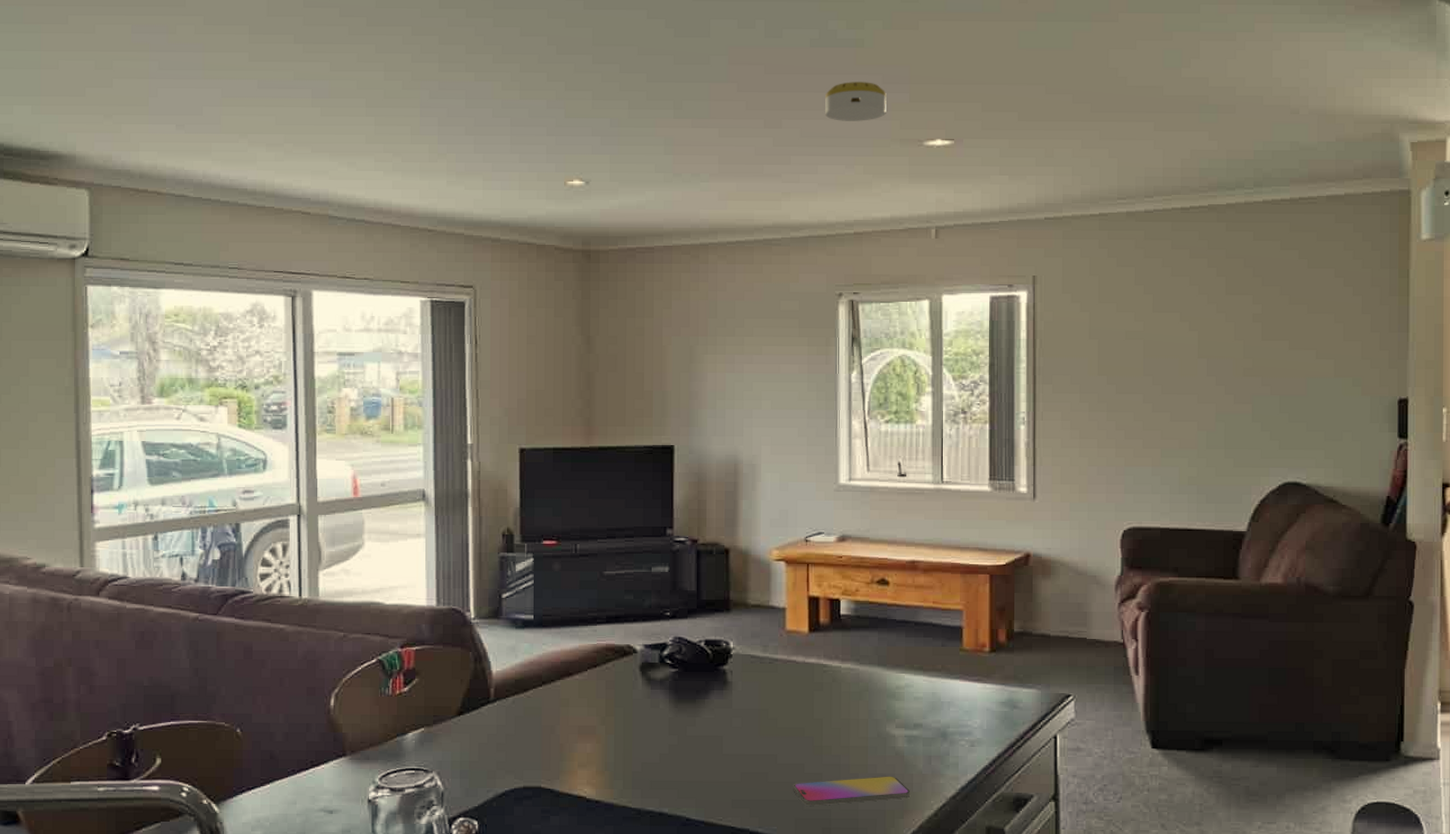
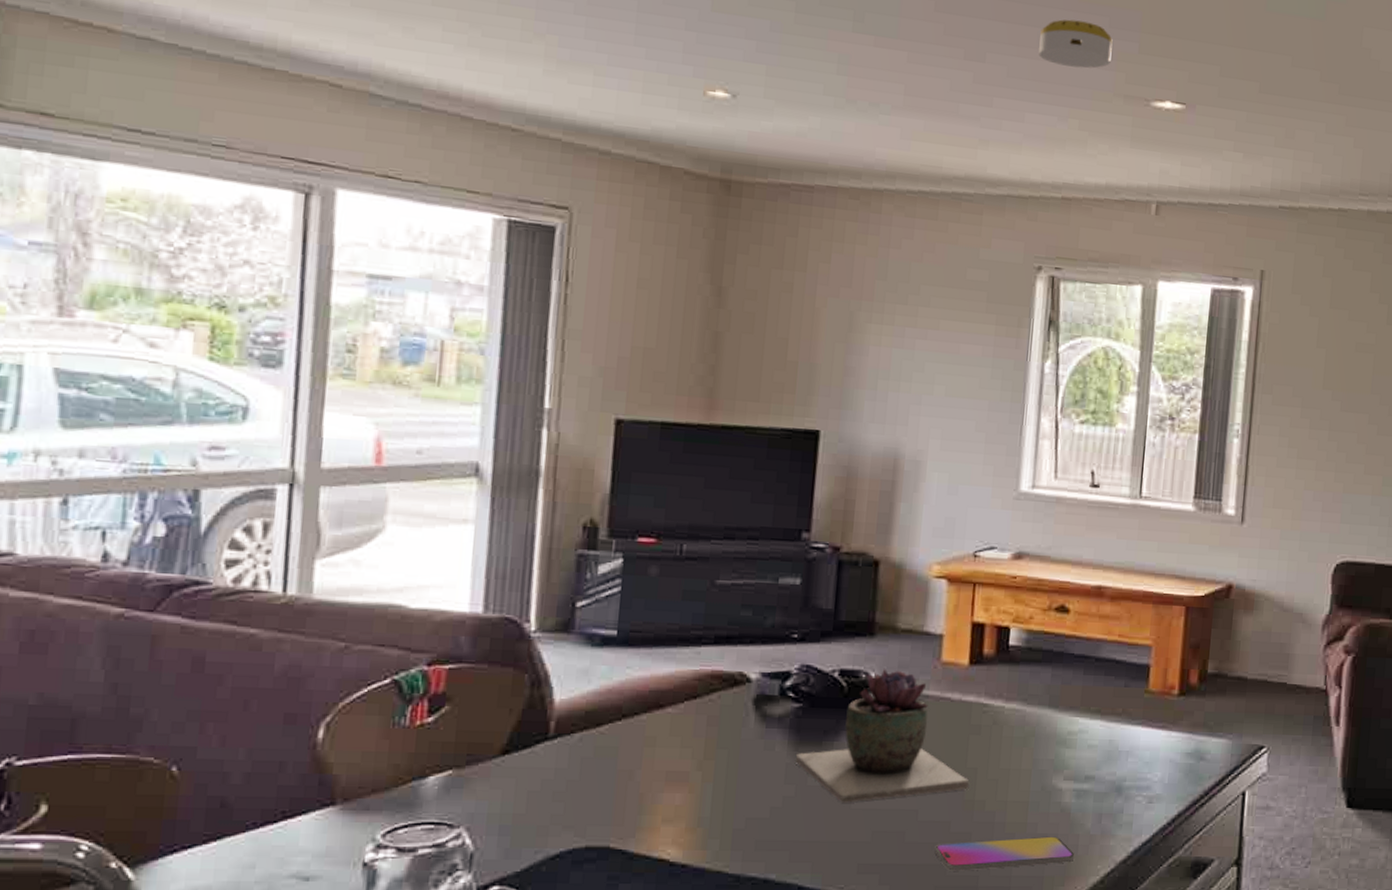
succulent plant: none [675,637,817,749] -> present [795,668,970,803]

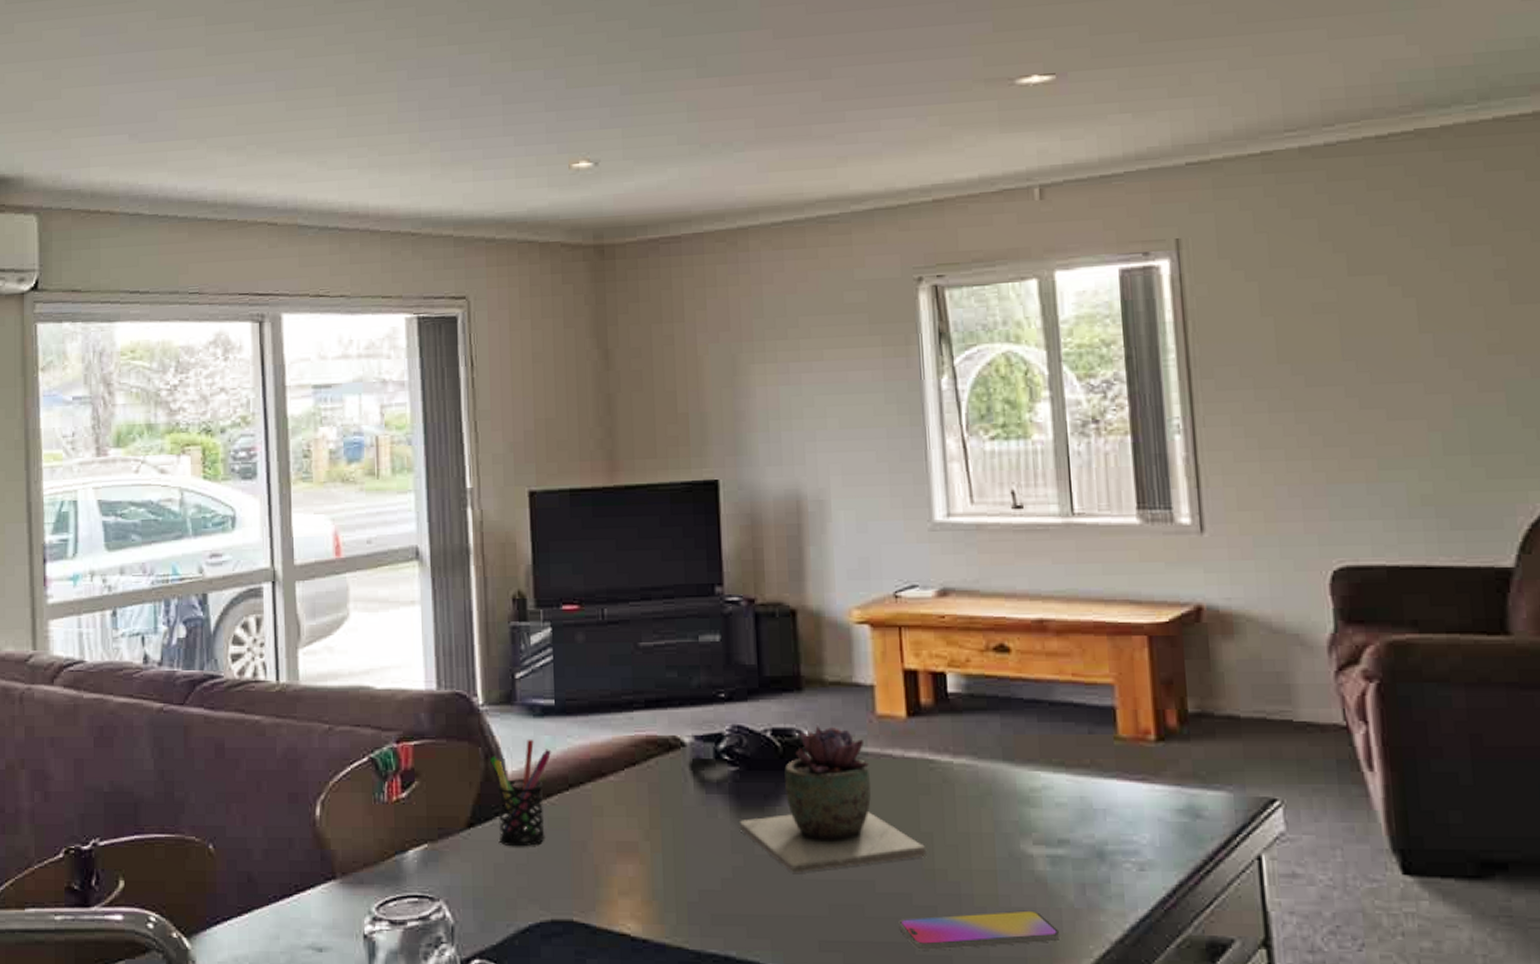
pen holder: none [537,669,608,775] -> present [490,740,552,847]
smoke detector: present [1038,19,1113,69] -> none [884,12,964,64]

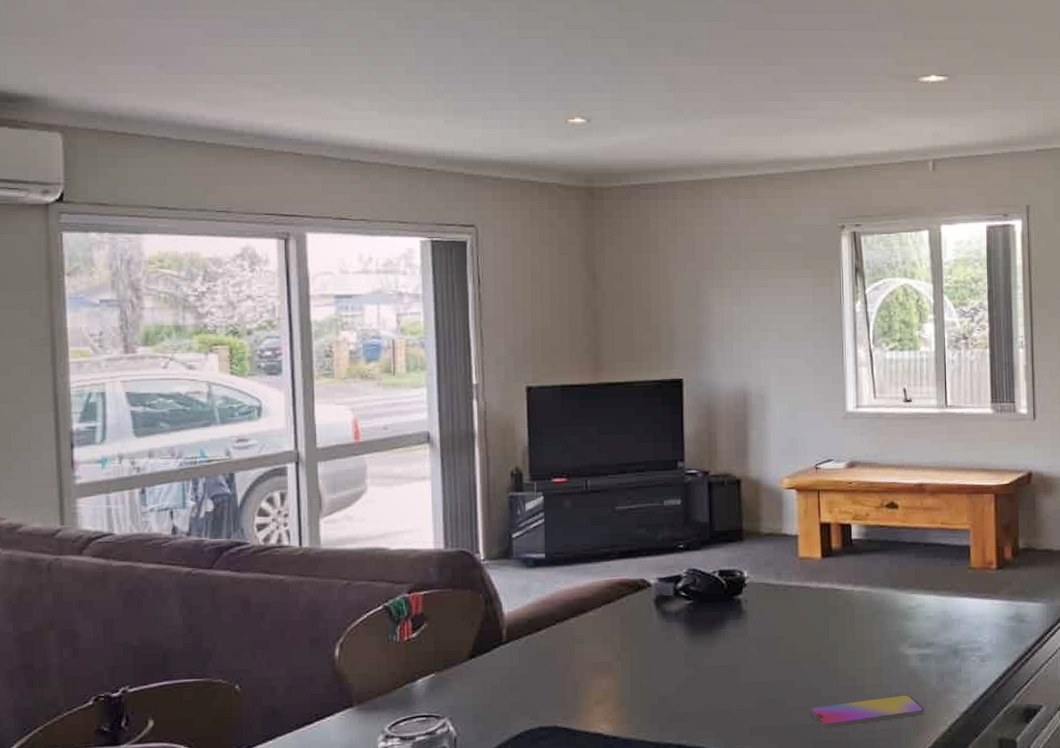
pen holder: present [490,740,552,847] -> none [490,586,542,672]
succulent plant: present [739,725,927,873] -> none [691,566,832,679]

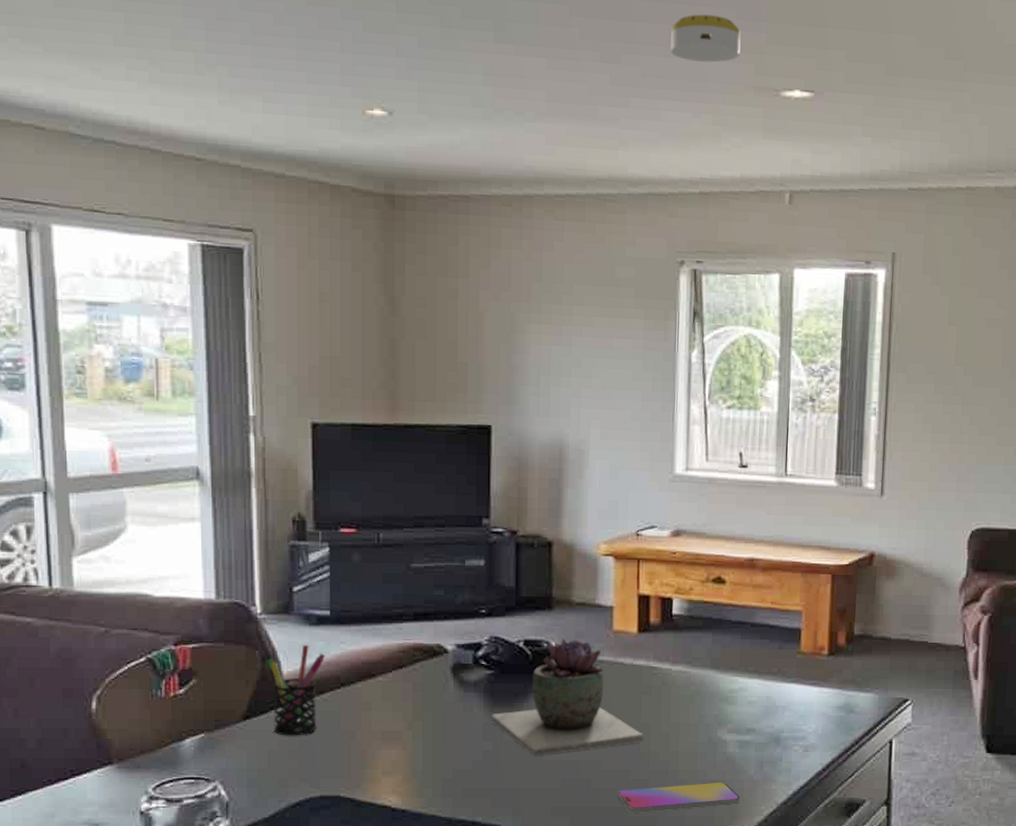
pen holder: none [490,586,542,672] -> present [267,645,326,736]
succulent plant: none [691,566,832,679] -> present [491,637,644,755]
smoke detector: none [823,20,882,58] -> present [670,14,741,63]

